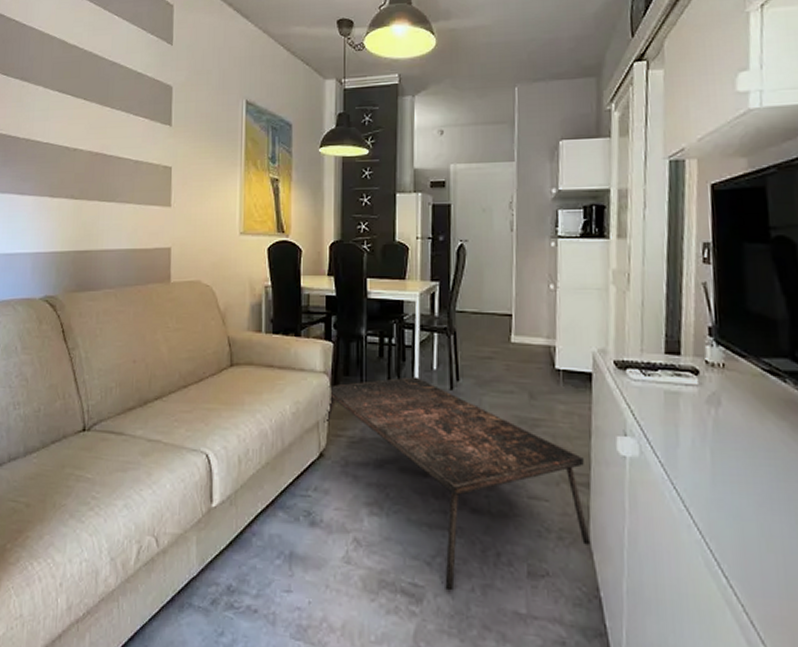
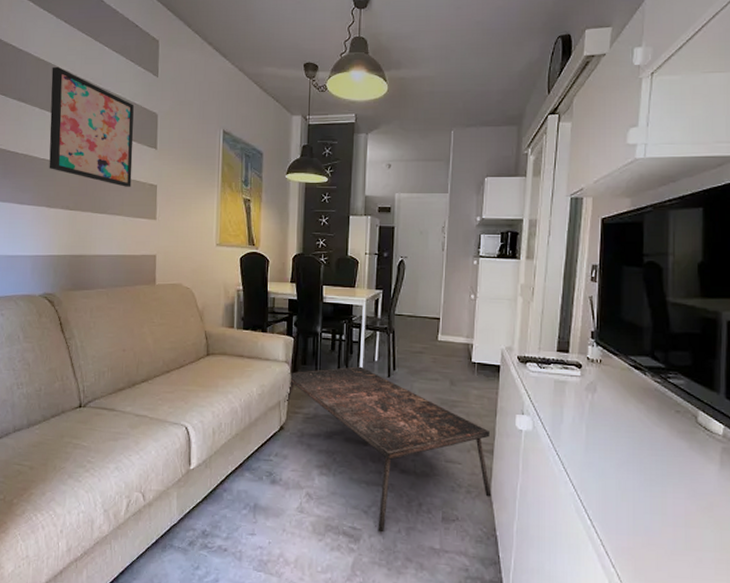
wall art: none [52,40,146,171] -> present [49,66,134,187]

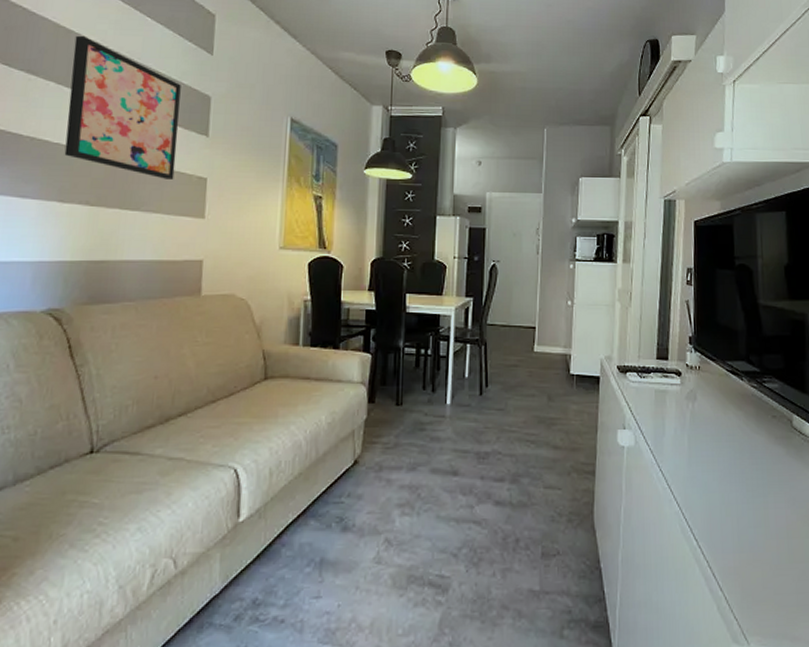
coffee table: present [284,366,492,533] -> none [359,384,595,578]

